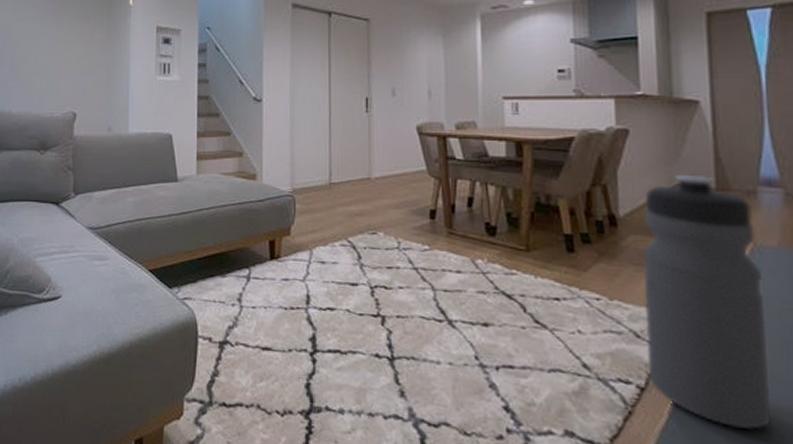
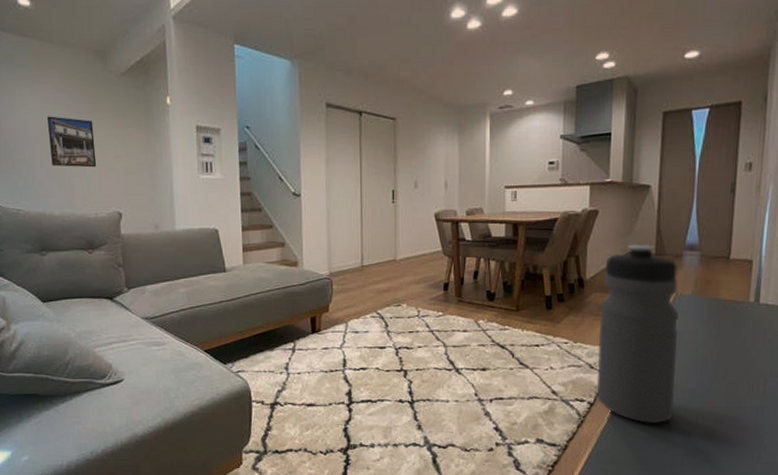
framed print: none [16,16,58,67] -> present [47,116,97,168]

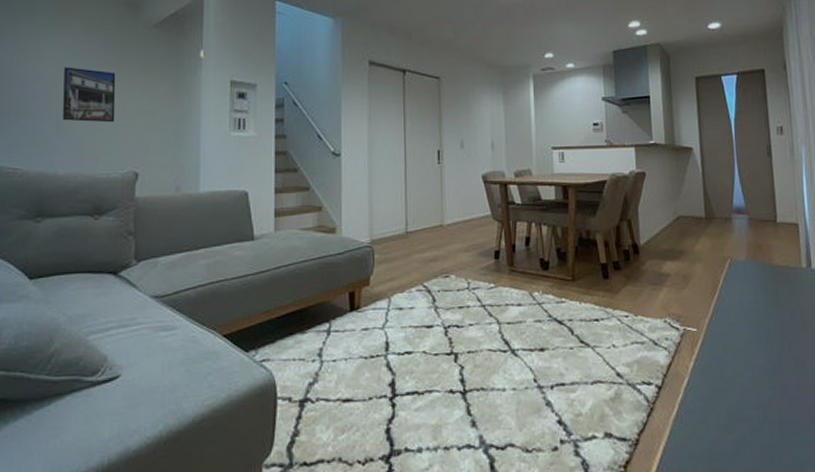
water bottle: present [596,243,679,423] -> none [657,207,746,408]

